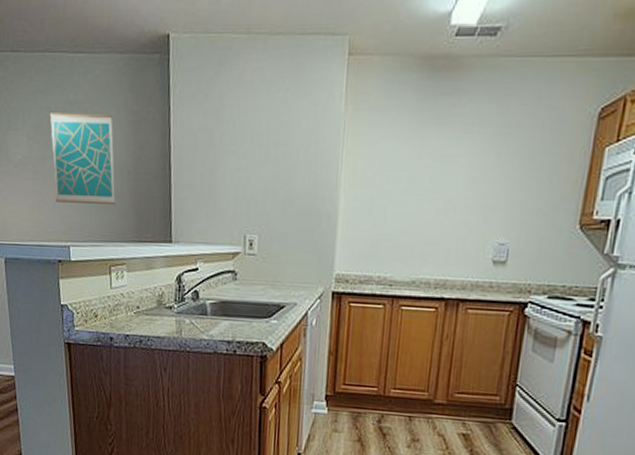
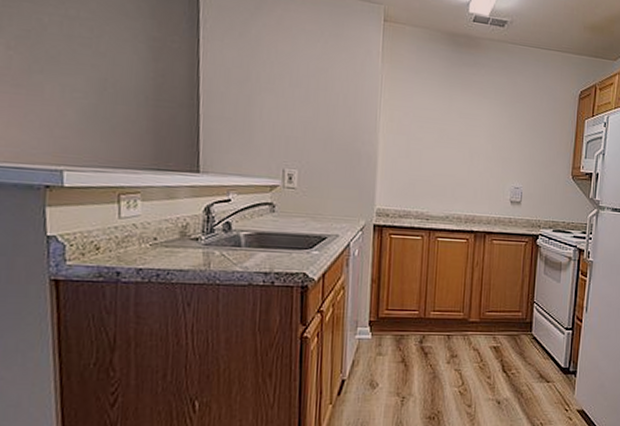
wall art: present [50,113,116,206] -> none [41,24,129,131]

